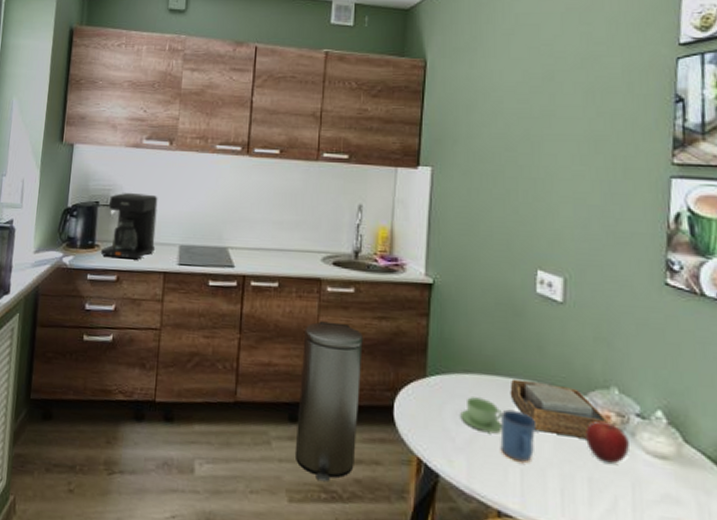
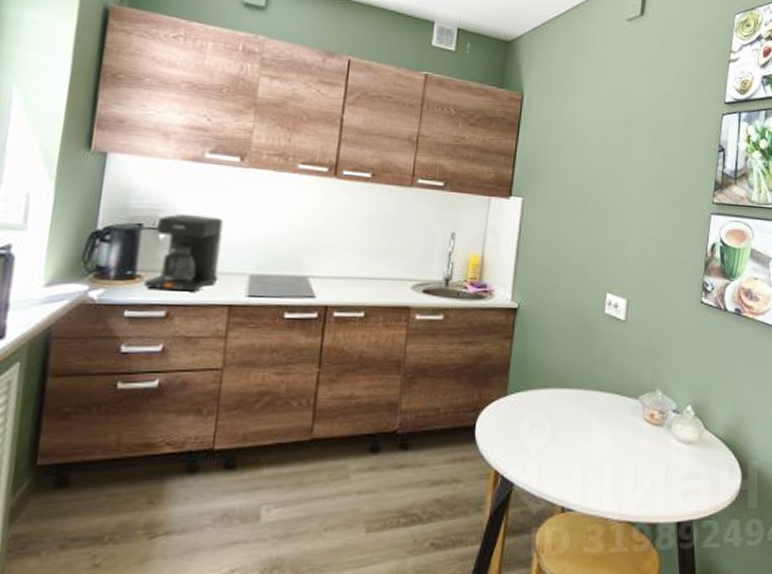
pedal bin: present [294,321,363,483] -> none [374,349,450,507]
teacup: present [460,397,502,432] -> none [535,410,570,439]
mug: present [500,409,537,462] -> none [567,417,598,462]
napkin holder: present [510,379,609,439] -> none [578,390,653,435]
fruit: present [586,420,629,464] -> none [635,419,666,453]

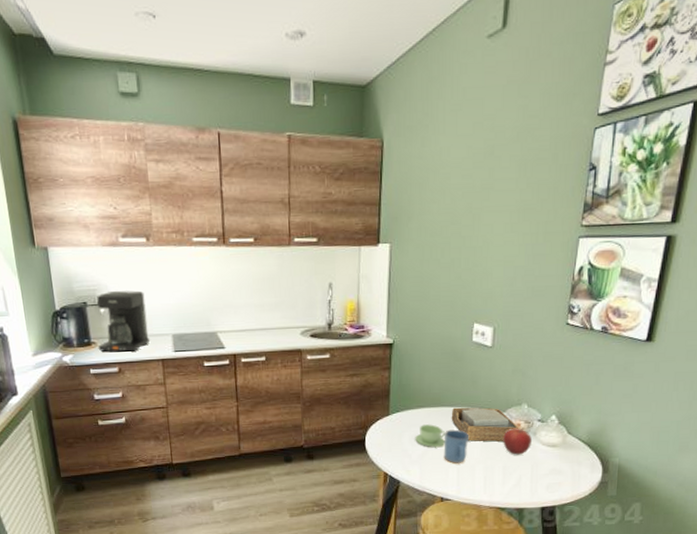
teacup: none [535,410,570,439] -> present [415,424,445,447]
mug: none [567,417,598,462] -> present [444,429,470,464]
napkin holder: none [578,390,653,435] -> present [451,407,519,442]
fruit: none [635,419,666,453] -> present [503,428,532,455]

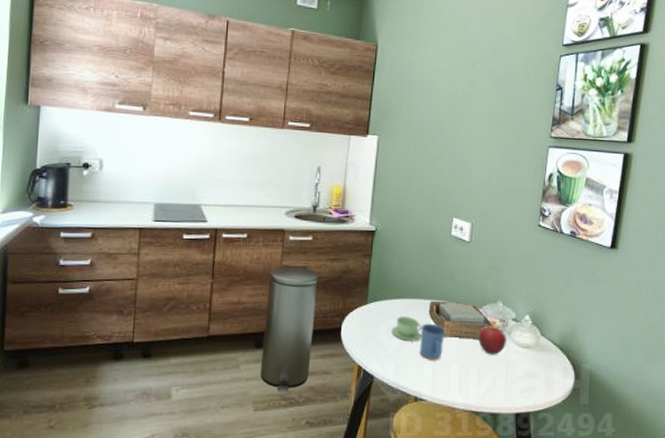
coffee maker: present [97,290,149,352] -> none [73,155,132,217]
pedal bin: none [291,383,340,500] -> present [260,265,318,392]

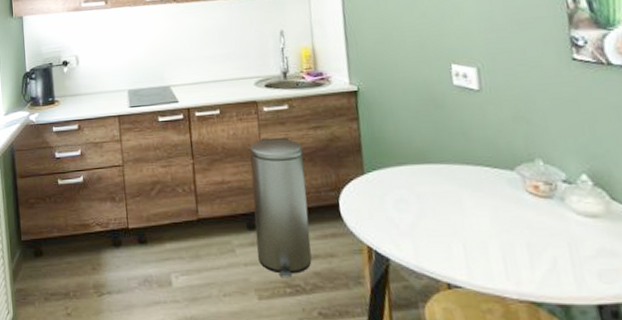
teacup: present [392,316,422,341] -> none [400,185,440,215]
mug: present [419,323,446,360] -> none [438,192,473,237]
napkin holder: present [428,300,495,339] -> none [441,164,538,209]
fruit: present [478,326,506,355] -> none [517,191,561,228]

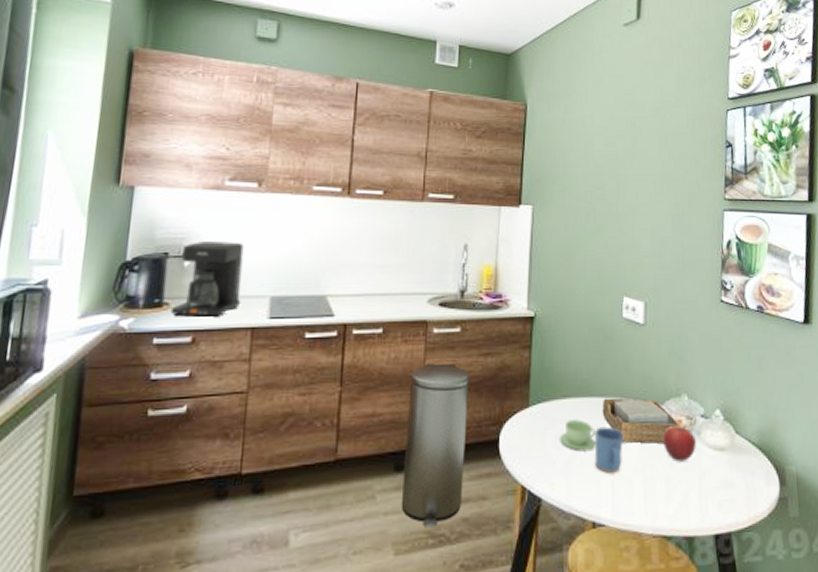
coffee maker: none [60,49,107,109] -> present [170,242,244,317]
teacup: none [400,185,440,215] -> present [560,419,595,450]
mug: none [438,192,473,237] -> present [594,426,624,473]
napkin holder: none [441,164,538,209] -> present [602,398,681,444]
fruit: none [517,191,561,228] -> present [663,425,696,461]

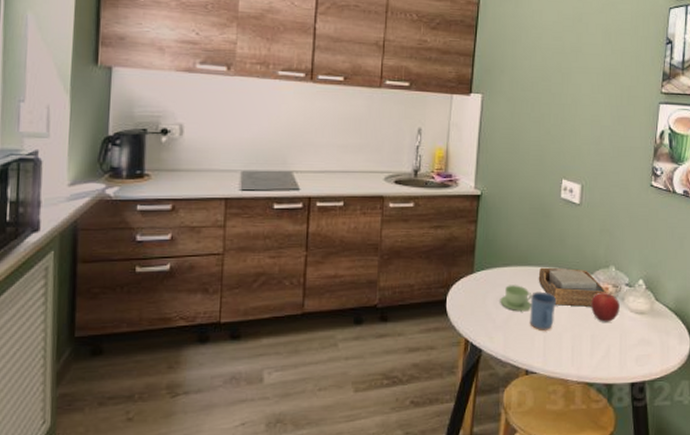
coffee maker: present [170,242,244,317] -> none [151,120,216,187]
pedal bin: present [401,363,469,528] -> none [360,234,421,371]

